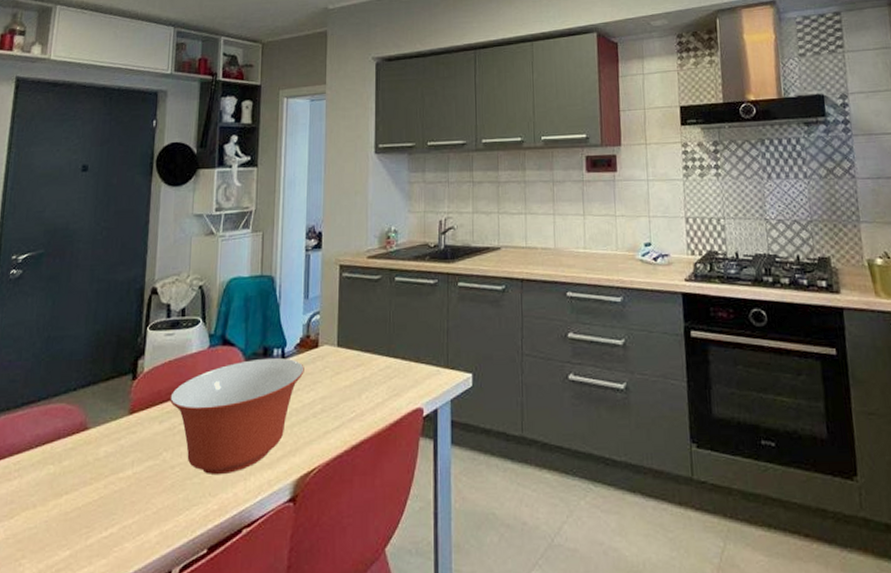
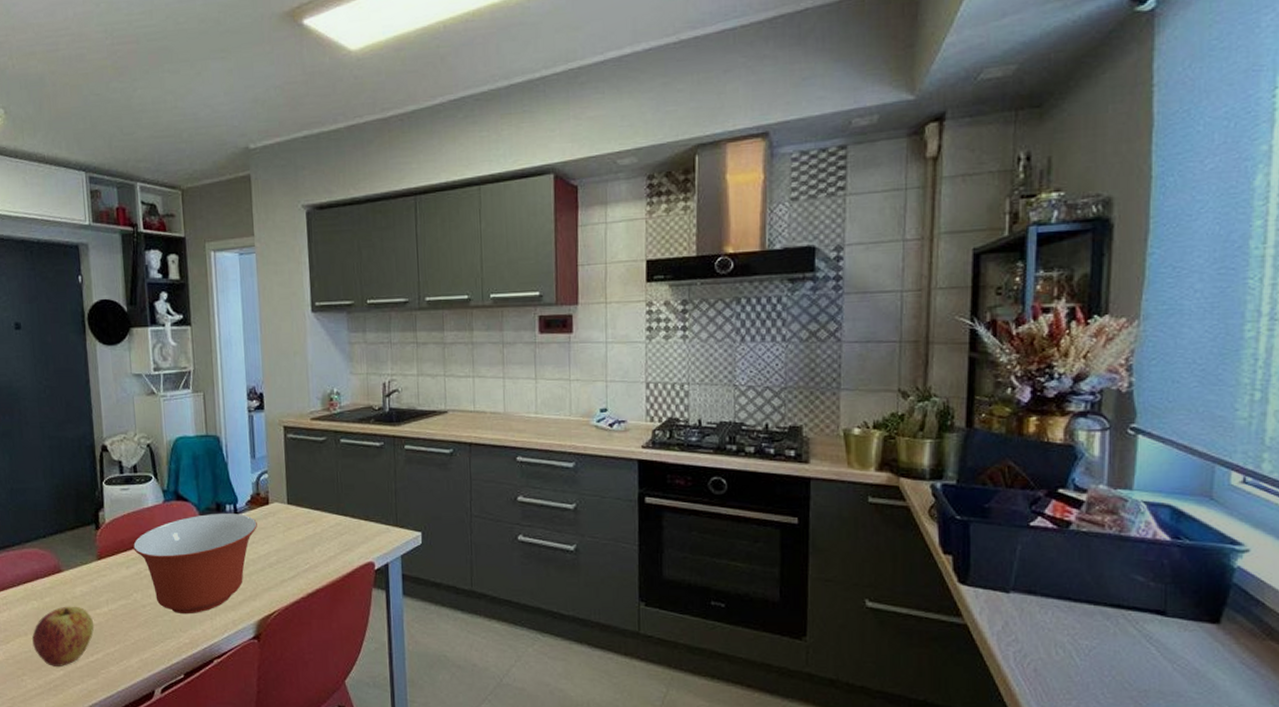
apple: none [40,469,114,545] -> present [32,606,94,666]

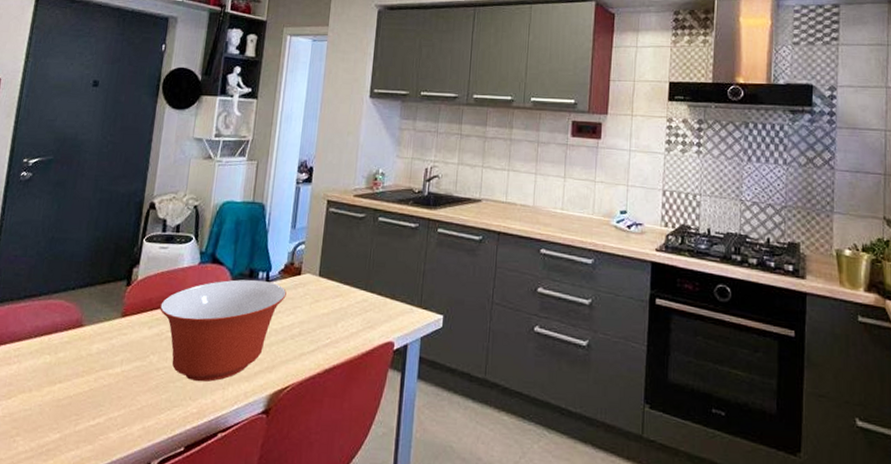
apple: present [32,606,94,666] -> none [34,363,104,429]

